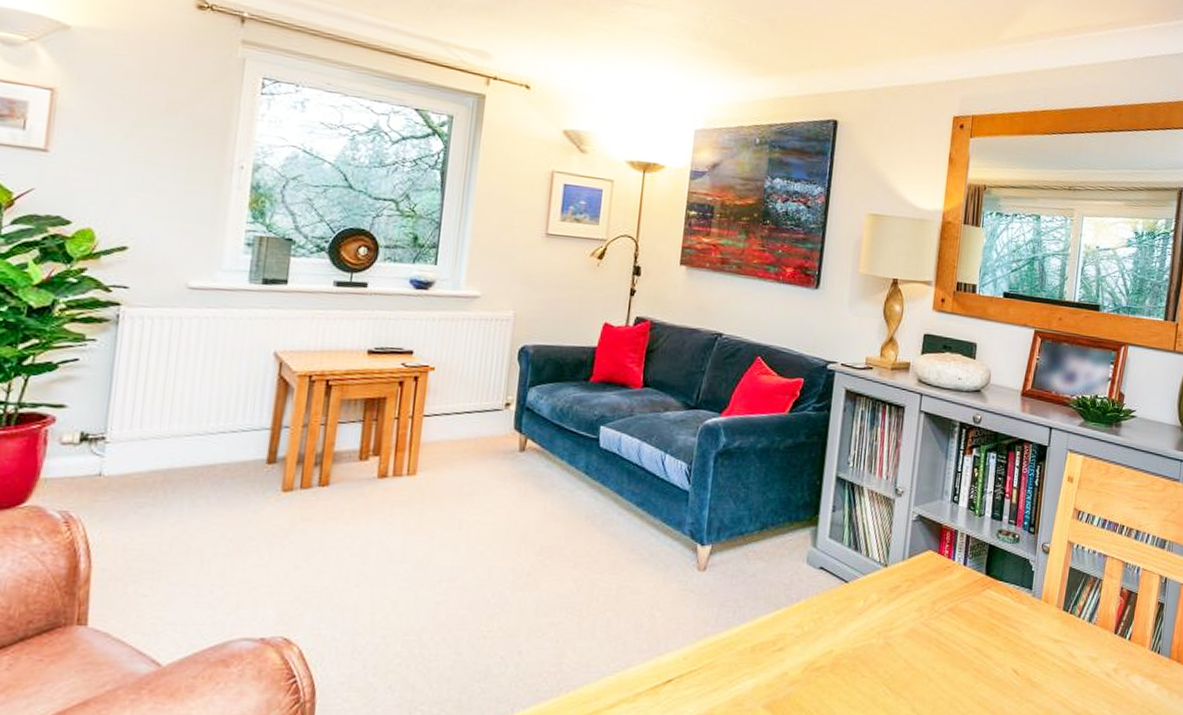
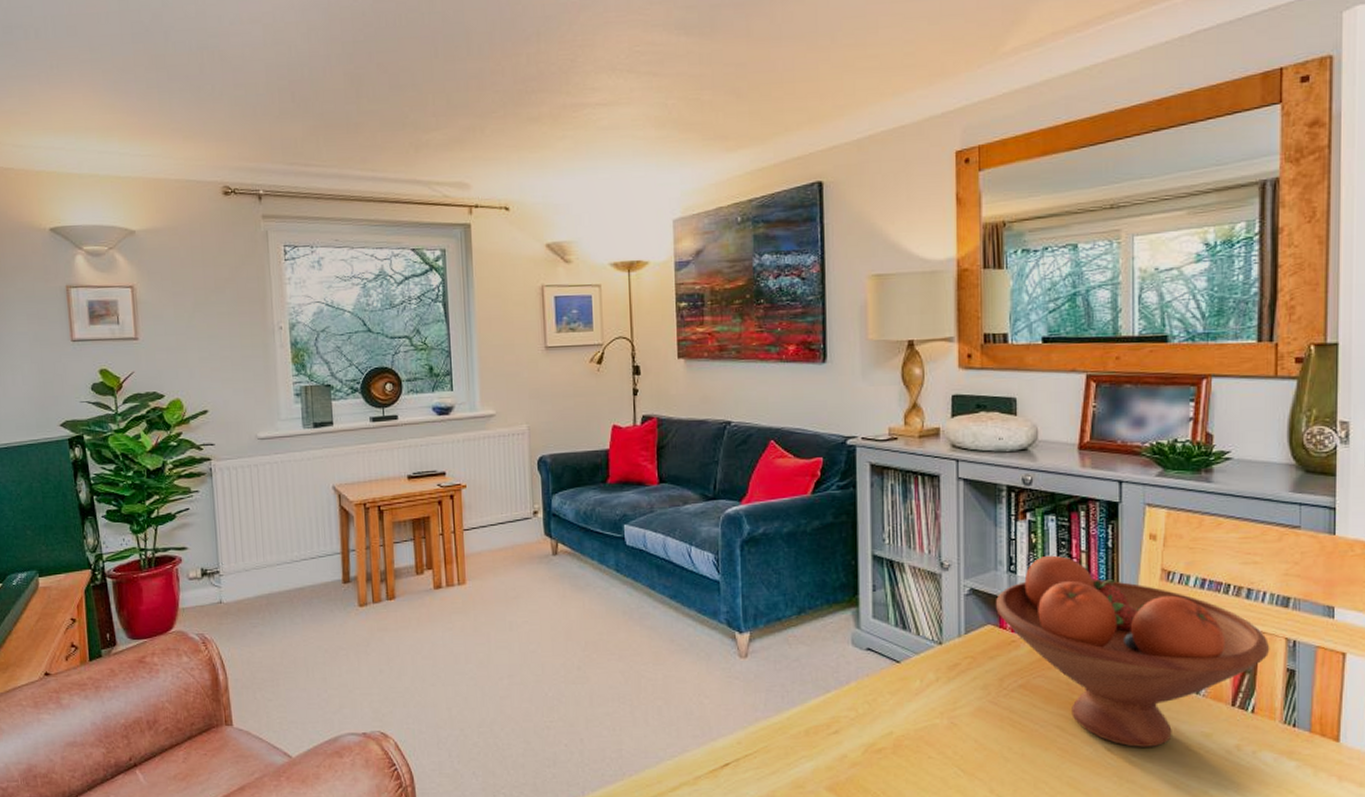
fruit bowl: none [937,489,1148,669] -> present [995,555,1270,747]

